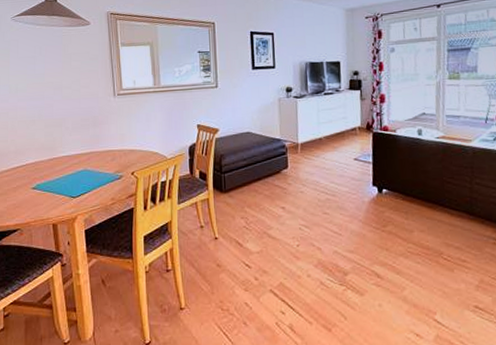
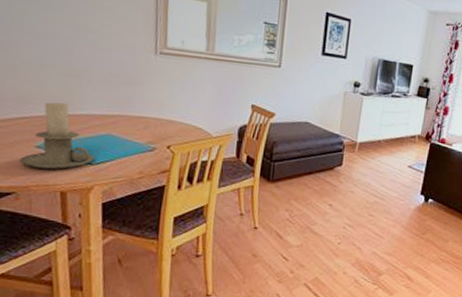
candle holder: none [22,149,76,206] -> present [20,102,95,169]

